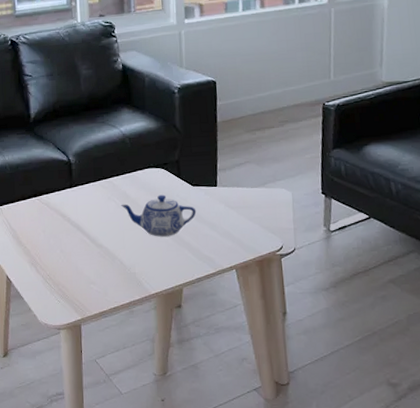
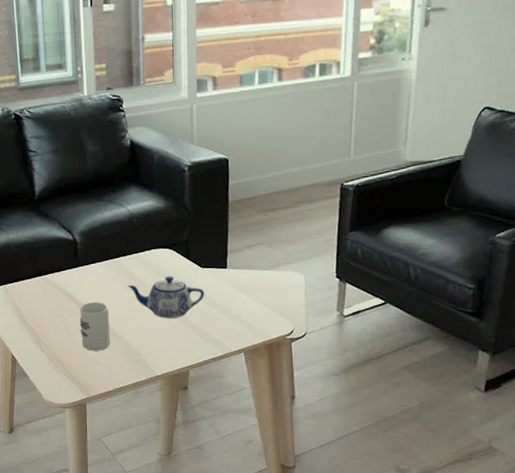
cup: none [74,222,105,271] -> present [79,302,110,351]

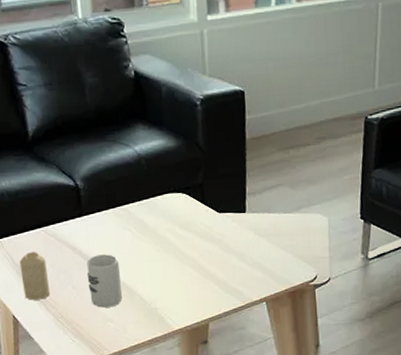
candle: none [20,297,46,341] -> present [19,252,51,300]
teapot: present [127,276,205,319] -> none [138,222,223,269]

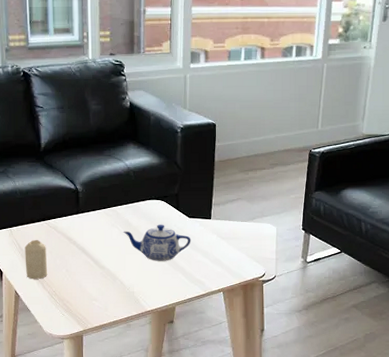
cup: present [87,254,122,308] -> none [79,245,106,289]
teapot: none [138,222,223,269] -> present [123,224,191,261]

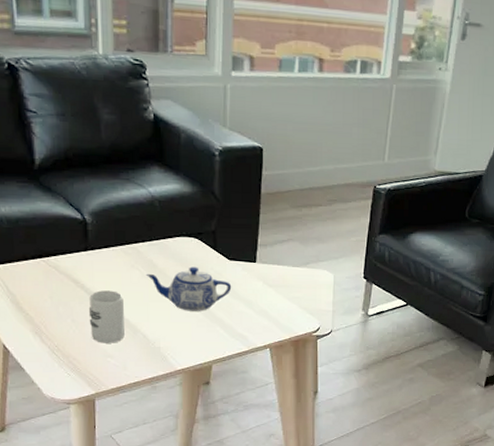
candle: present [24,240,48,279] -> none [15,282,47,331]
cup: none [79,245,106,289] -> present [88,290,125,343]

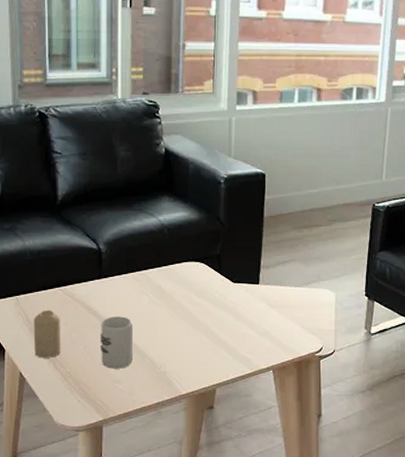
candle: none [15,282,47,331] -> present [33,310,61,358]
teapot: present [145,266,232,311] -> none [154,290,236,335]

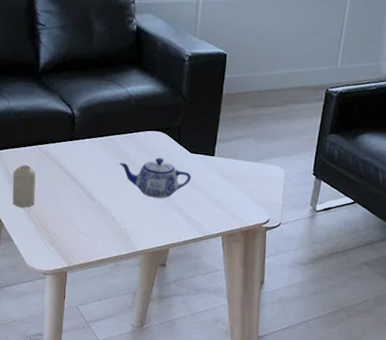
cup: present [100,316,133,369] -> none [68,175,99,223]
teapot: none [154,290,236,335] -> present [118,157,192,198]

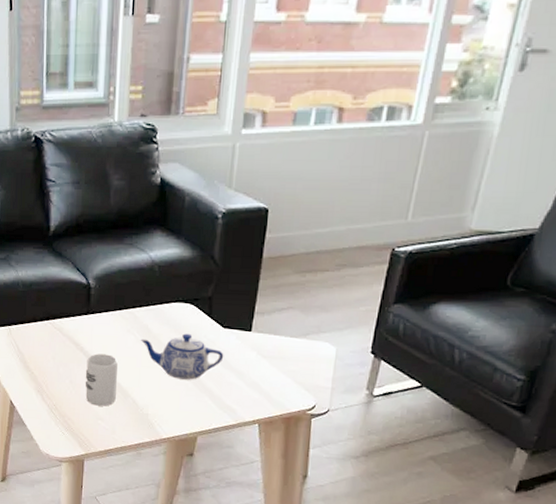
candle: present [12,165,36,208] -> none [23,342,49,389]
cup: none [68,175,99,223] -> present [85,354,118,407]

